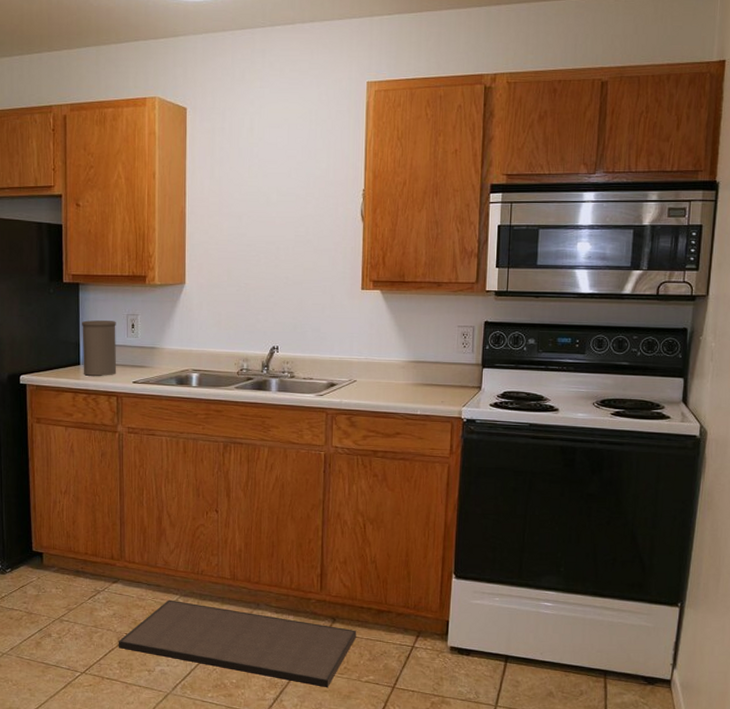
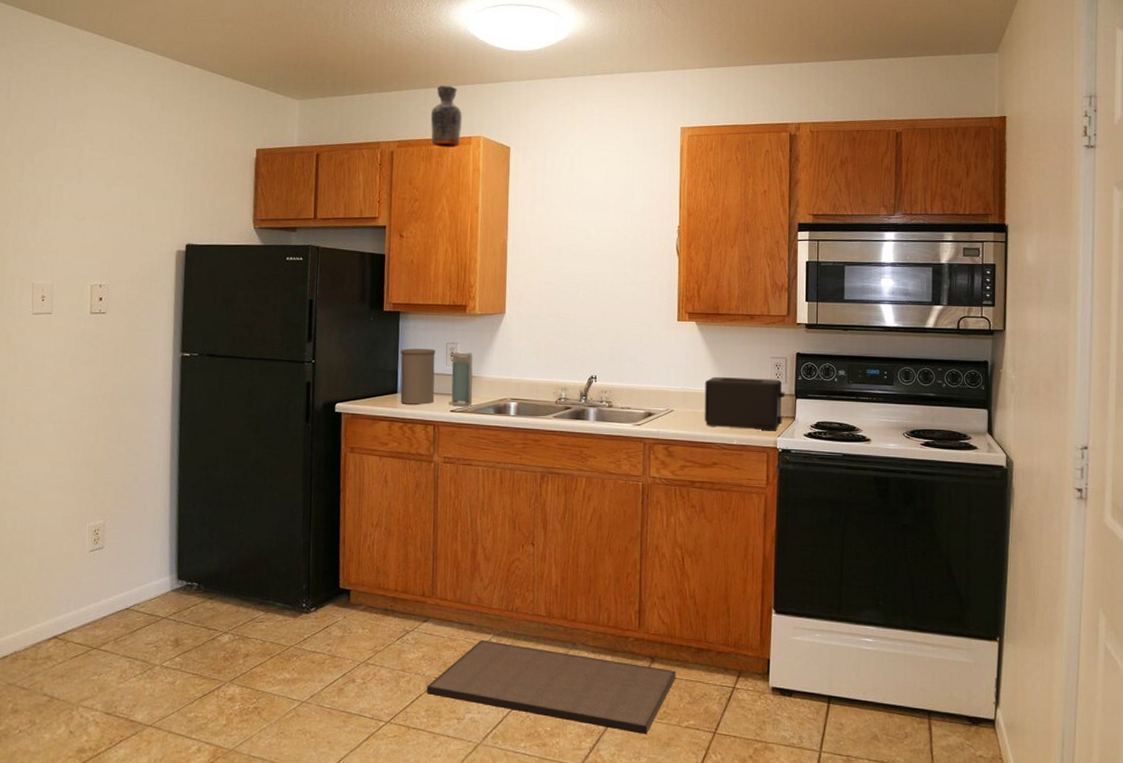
ceramic jug: none [103,41,137,111] -> present [430,85,463,148]
soap dispenser: none [130,324,155,378] -> present [449,352,473,407]
toaster: none [387,346,471,401] -> present [704,376,785,431]

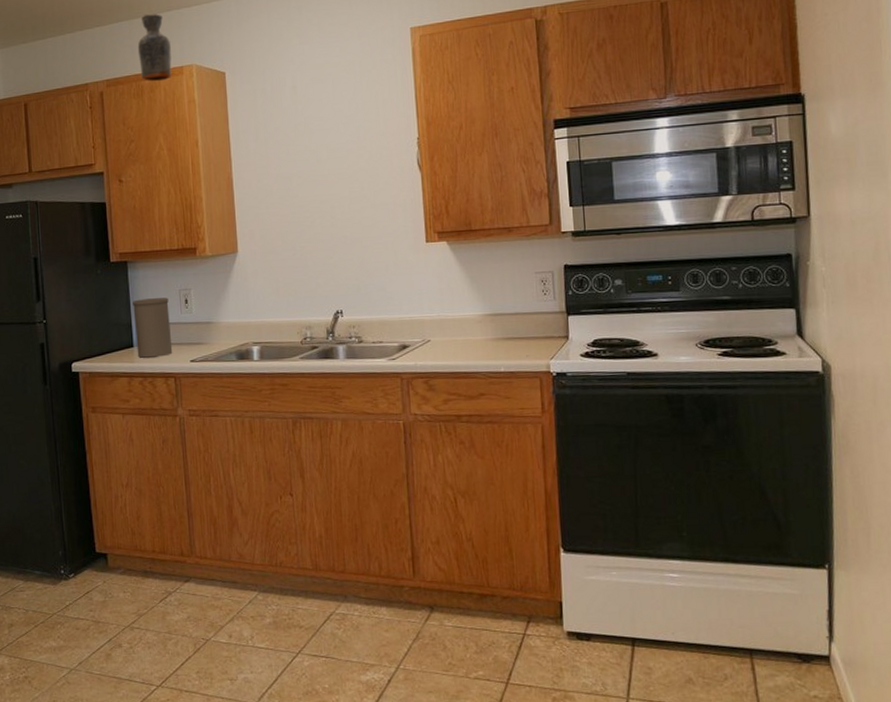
doormat: present [426,639,676,734] -> none [194,597,460,687]
soap dispenser: present [449,352,473,407] -> none [183,298,213,356]
toaster: present [704,376,785,431] -> none [462,296,555,355]

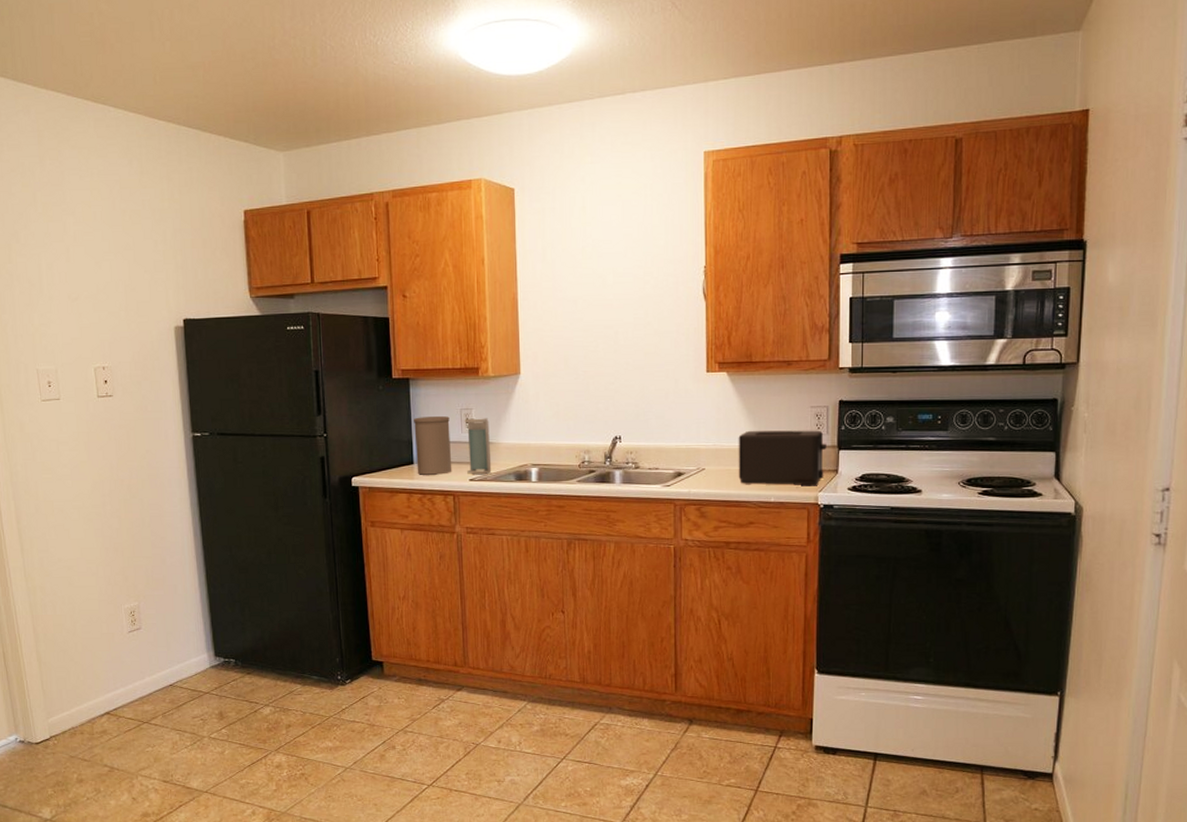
ceramic jug: present [137,13,172,82] -> none [425,122,461,195]
soap dispenser: none [183,298,213,356] -> present [464,418,492,475]
toaster: none [462,296,555,355] -> present [738,430,827,486]

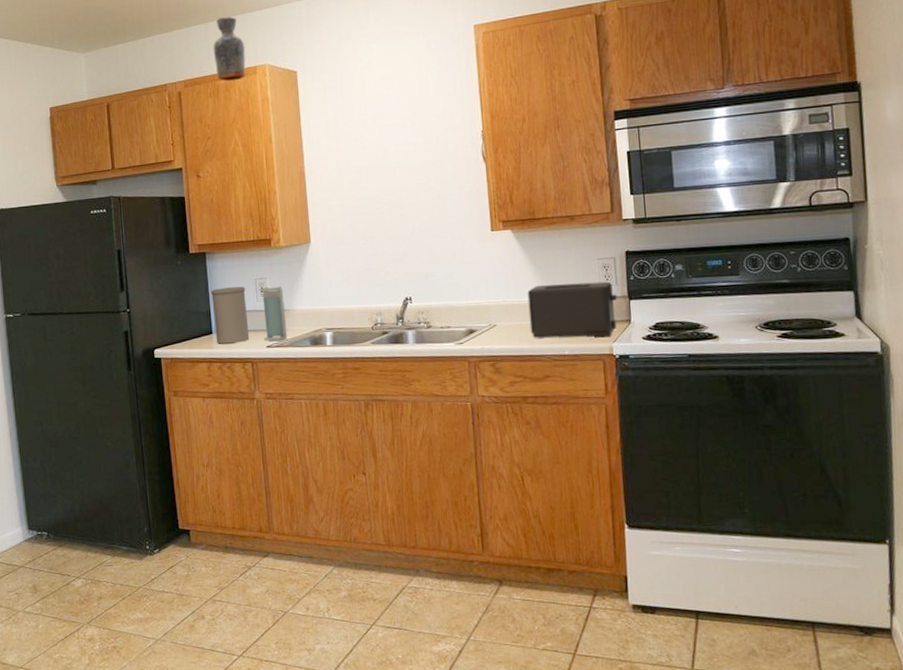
ceramic jug: none [425,122,461,195] -> present [213,16,246,82]

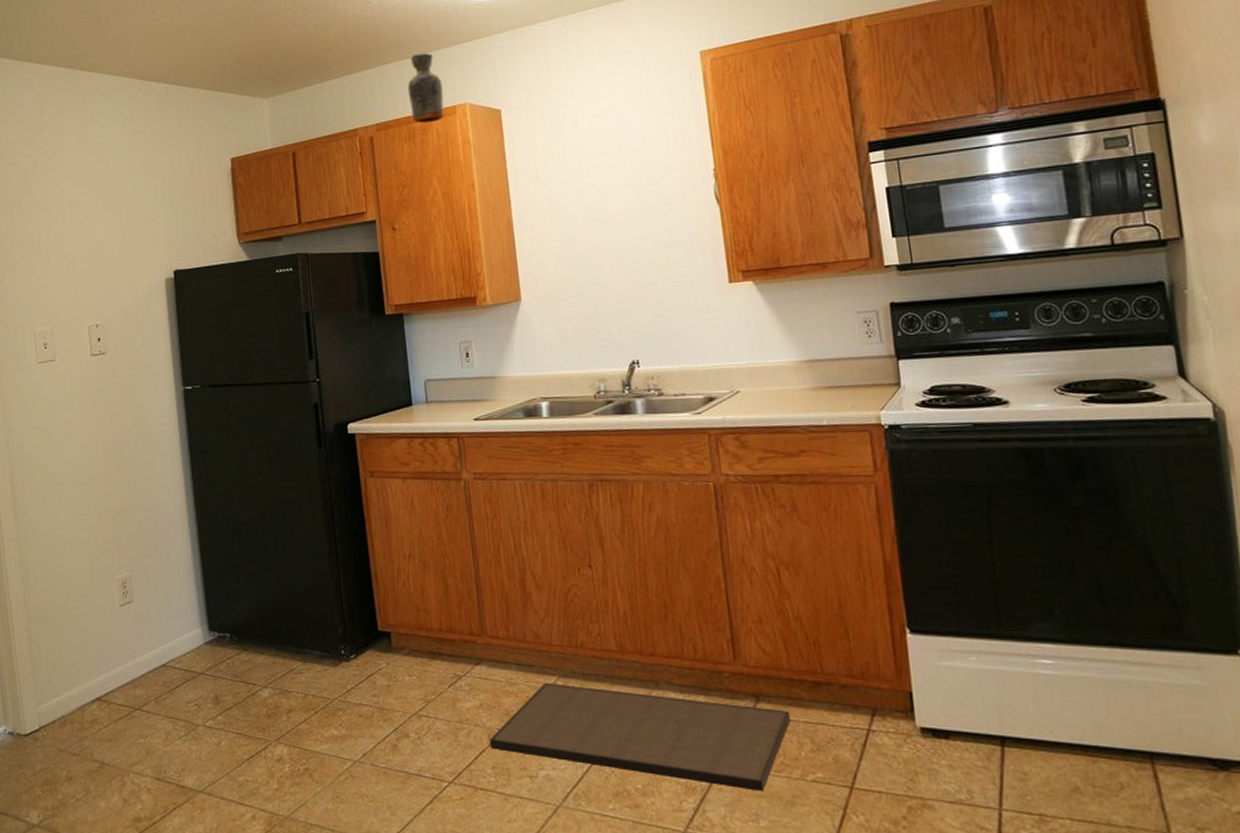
canister: present [210,286,250,344] -> none [409,351,455,417]
soap dispenser: present [259,286,288,341] -> none [464,350,498,413]
doormat: none [273,571,528,658] -> present [489,682,791,791]
toaster: present [527,281,617,339] -> none [774,338,884,407]

